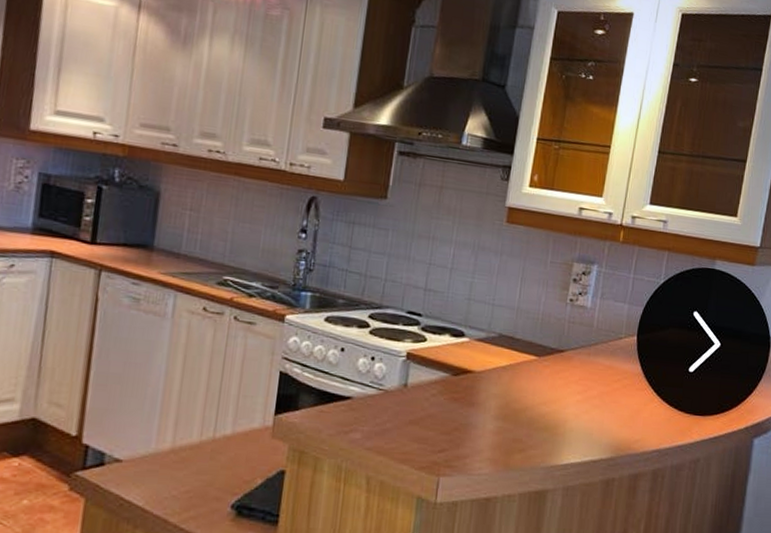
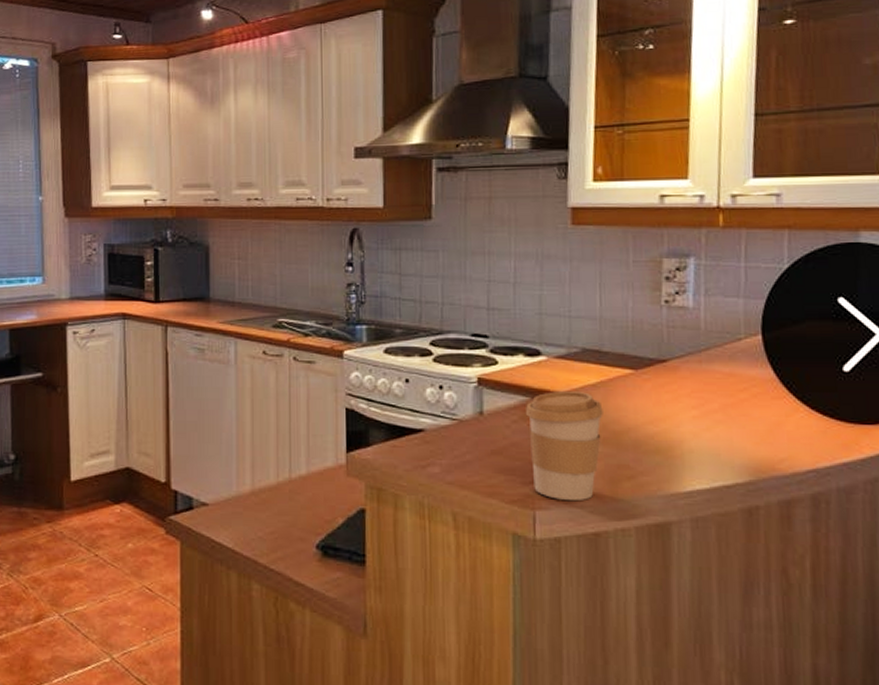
coffee cup: none [441,370,509,470] -> present [525,392,603,502]

